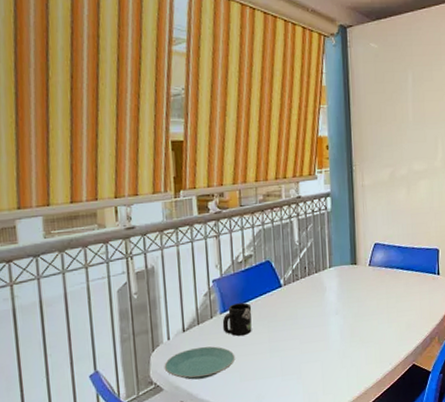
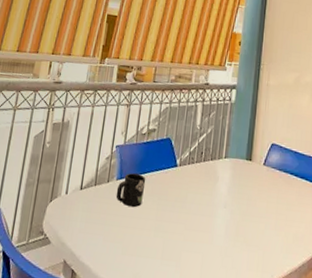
plate: present [164,346,236,380] -> none [56,208,122,242]

